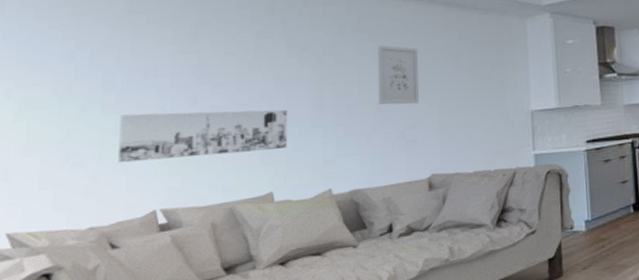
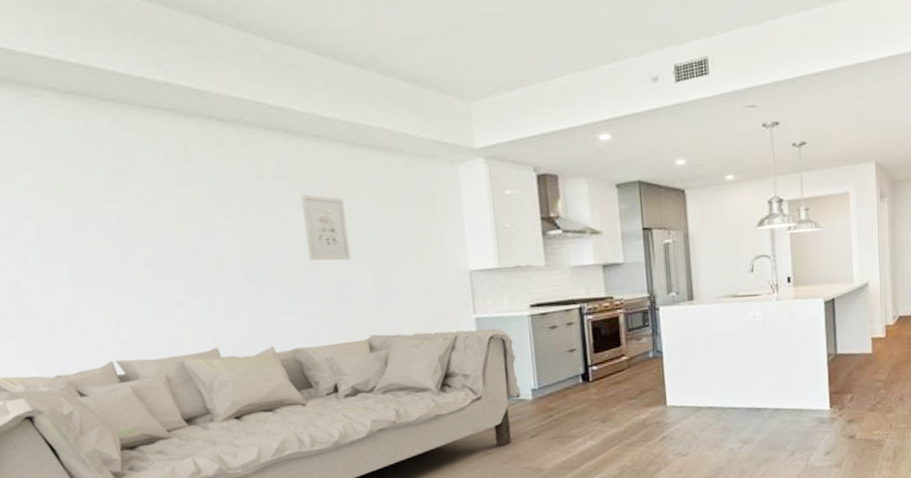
wall art: present [118,109,288,163] -> none [60,263,226,315]

